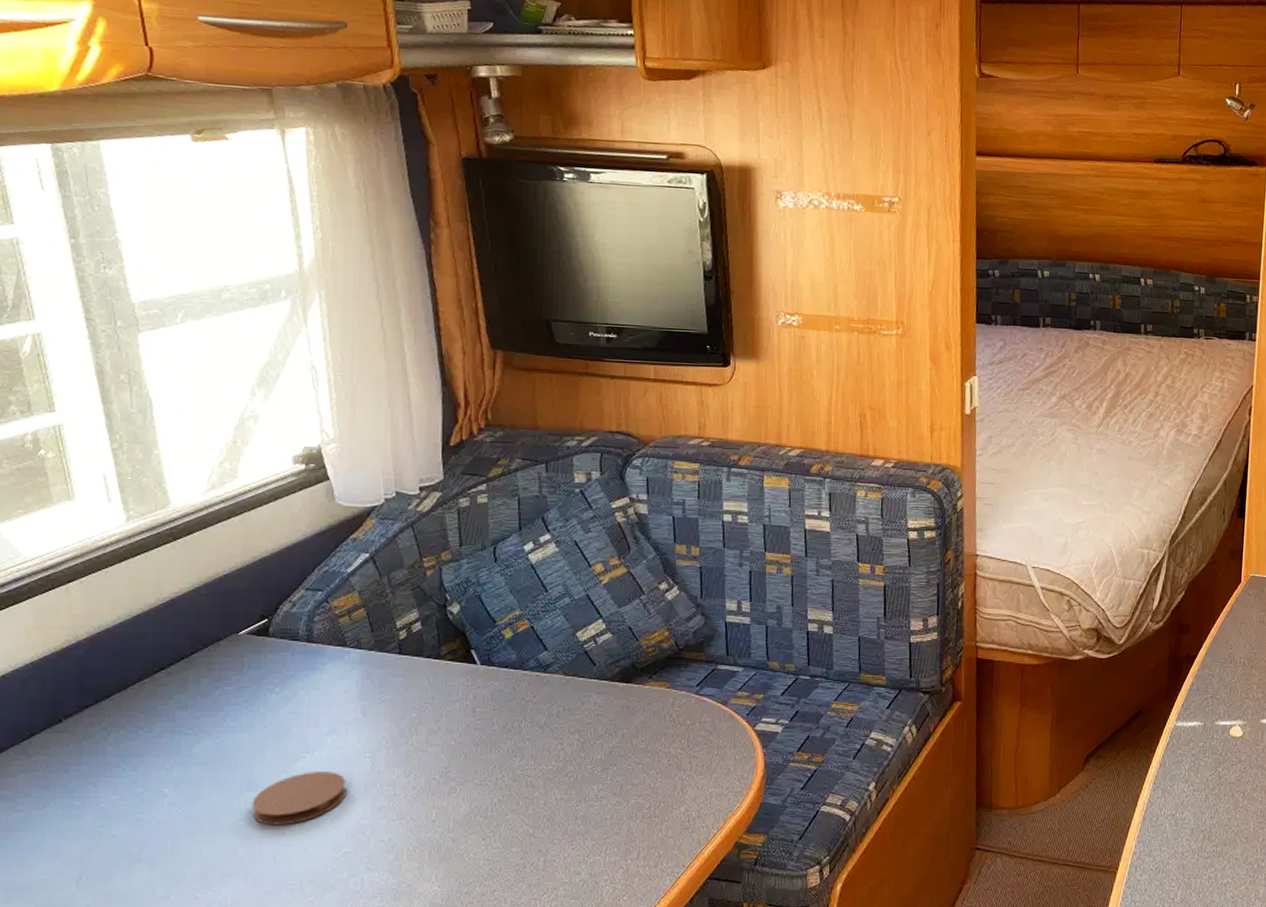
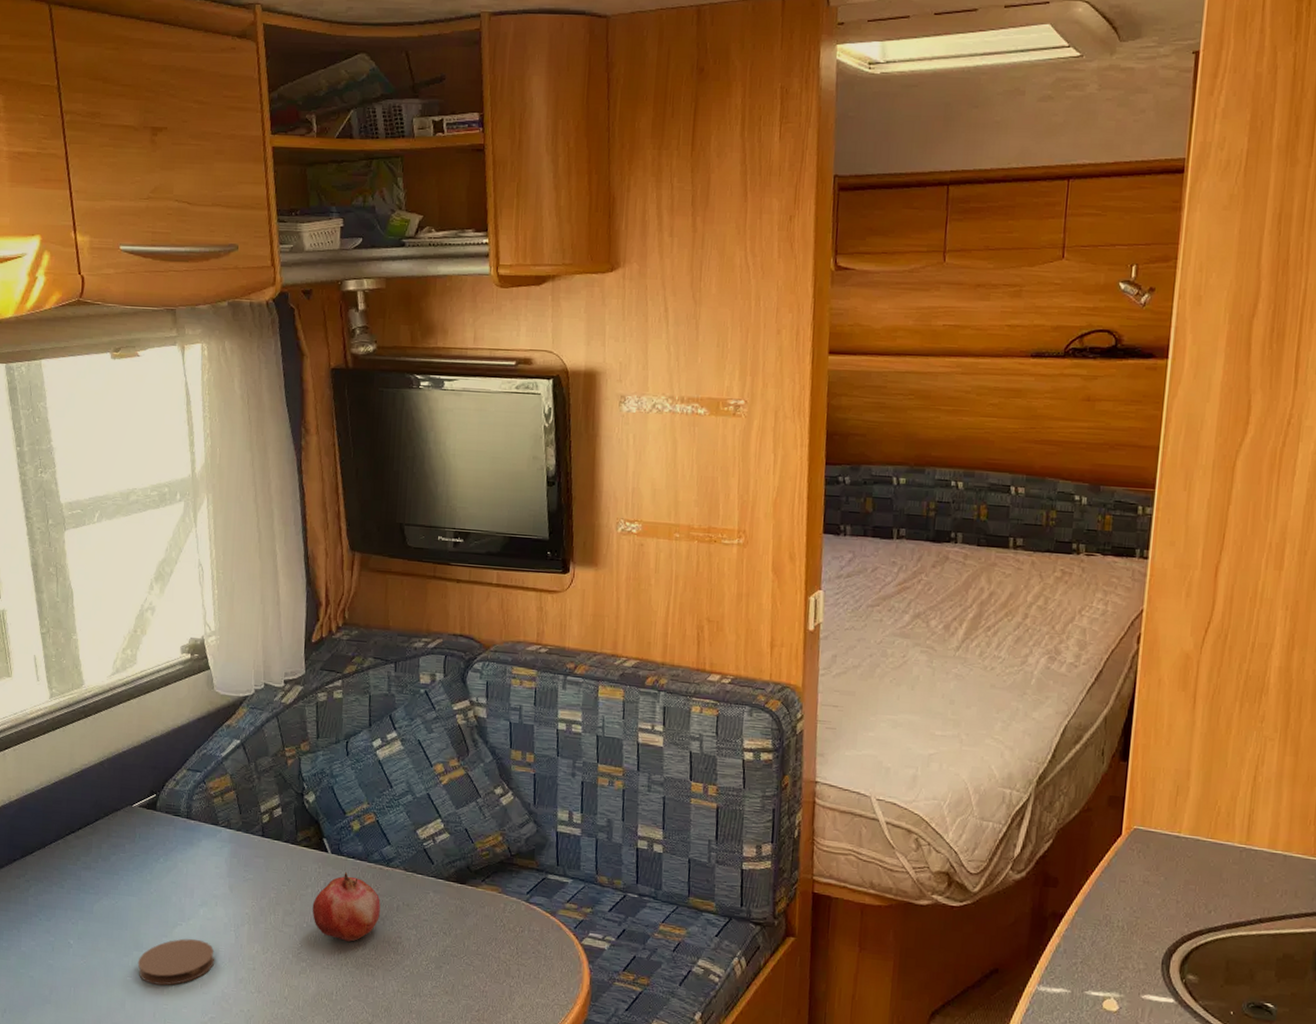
fruit: none [460,683,538,754] -> present [312,872,381,942]

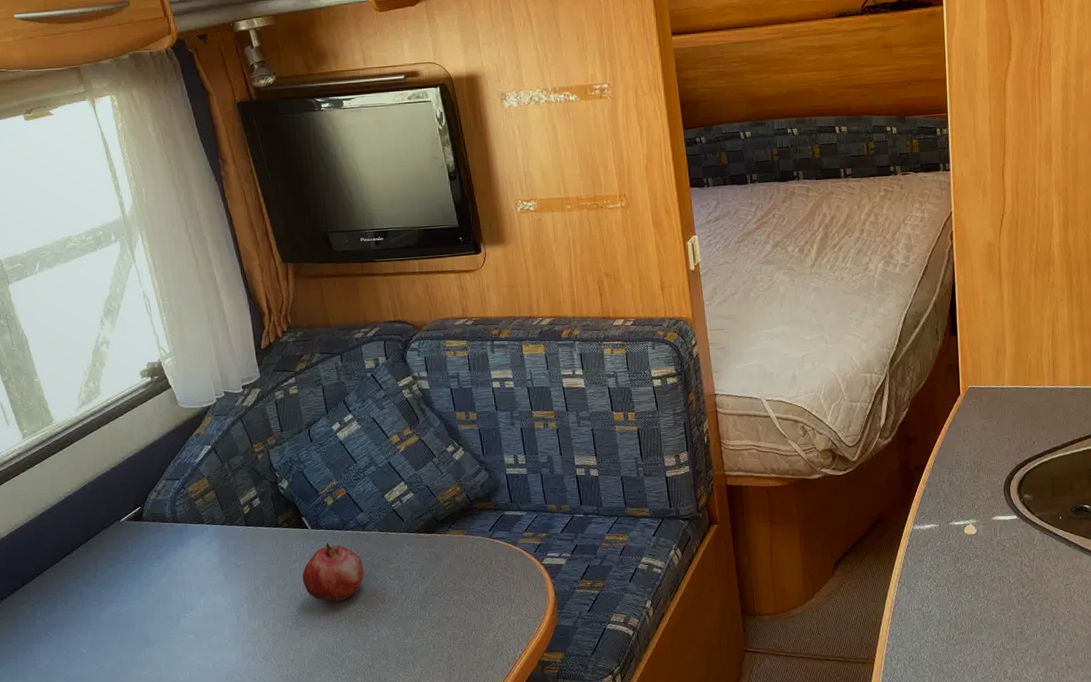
coaster: present [137,938,215,986] -> none [150,626,222,673]

